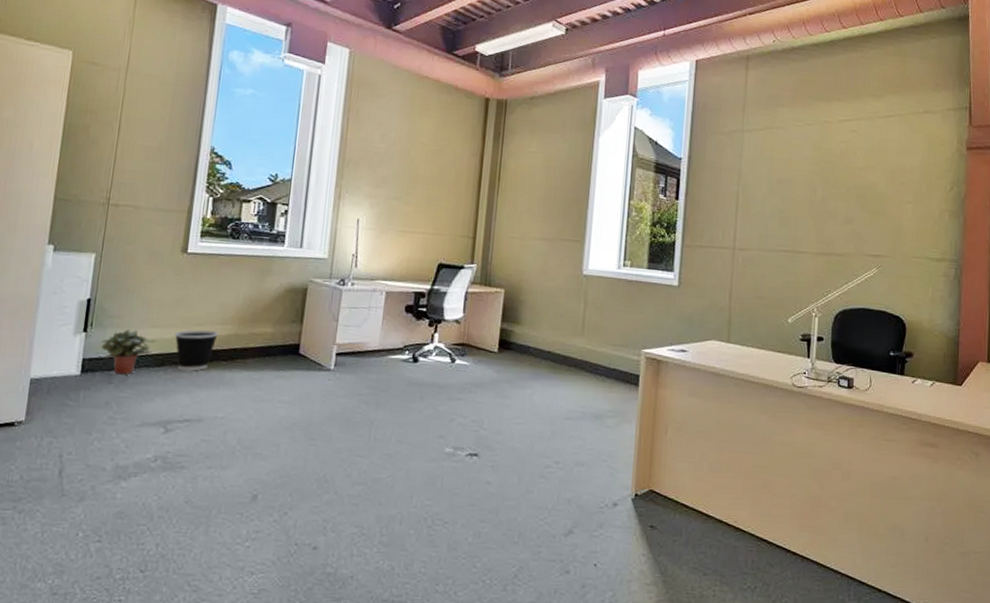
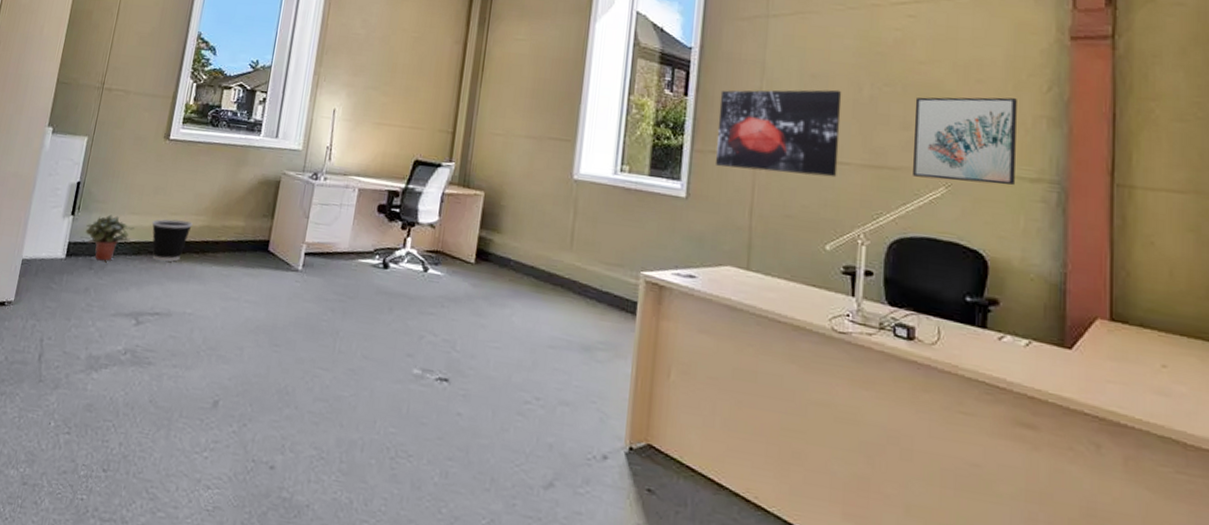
wall art: none [701,192,801,264] -> present [715,89,842,178]
wall art: none [853,196,929,264] -> present [913,97,1017,185]

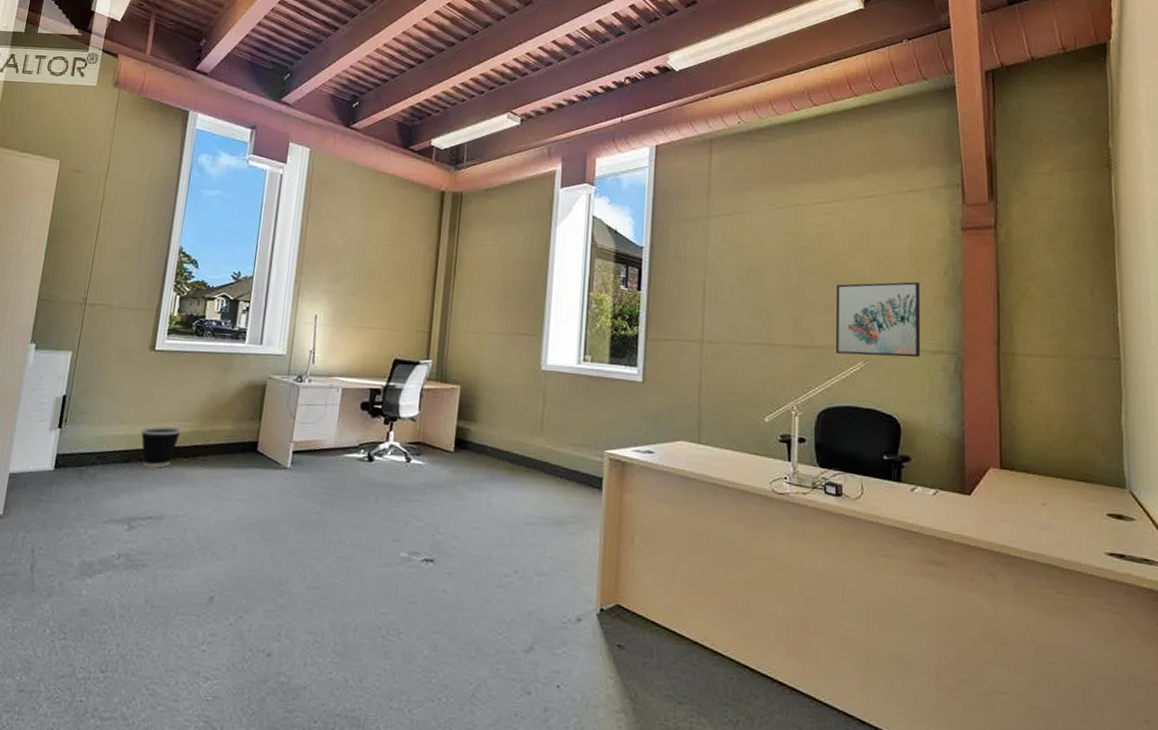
potted plant: present [85,214,135,261] -> none [73,425,123,470]
wall art: present [715,89,842,178] -> none [667,280,774,358]

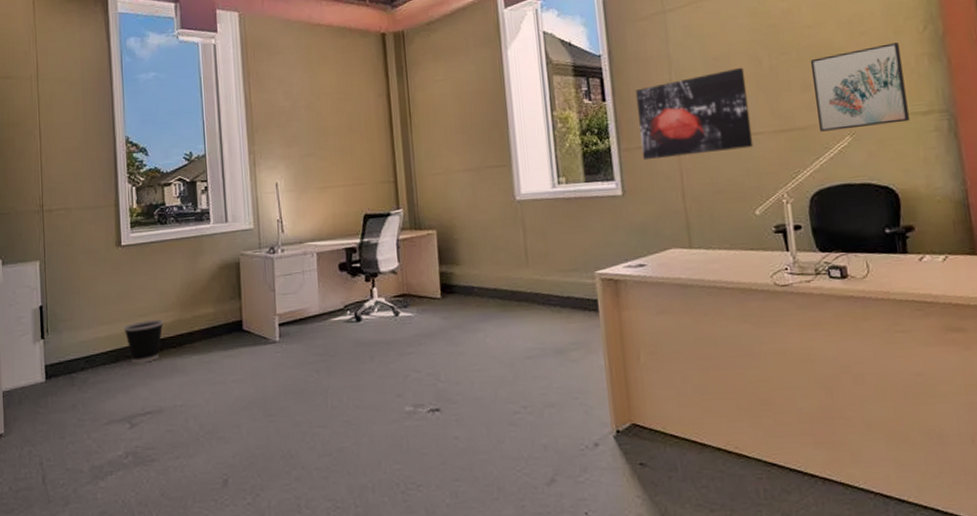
wall art: none [667,280,774,358] -> present [635,67,754,161]

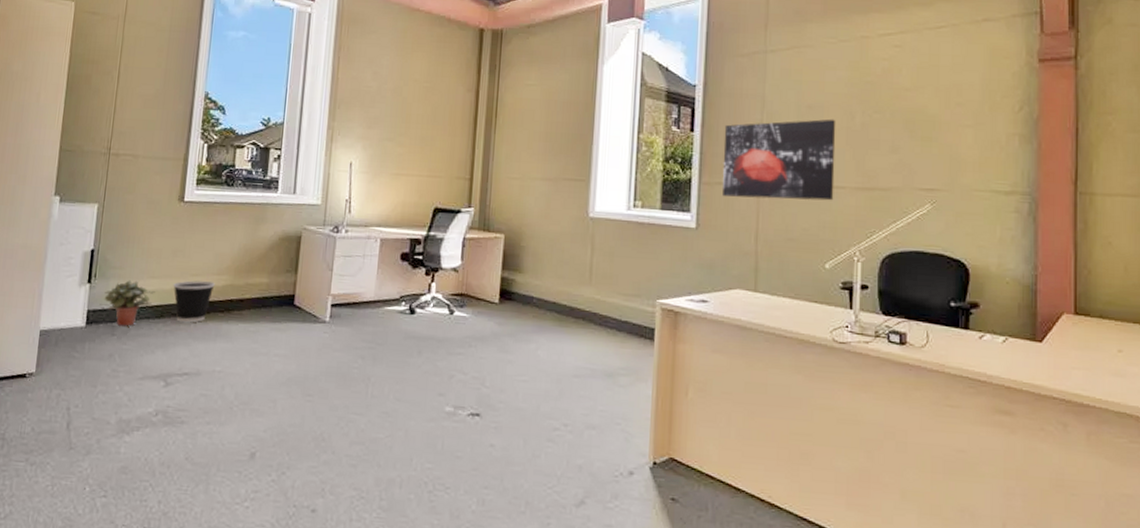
potted plant: none [59,329,107,376] -> present [104,280,155,326]
wall art: present [810,43,909,132] -> none [901,118,993,199]

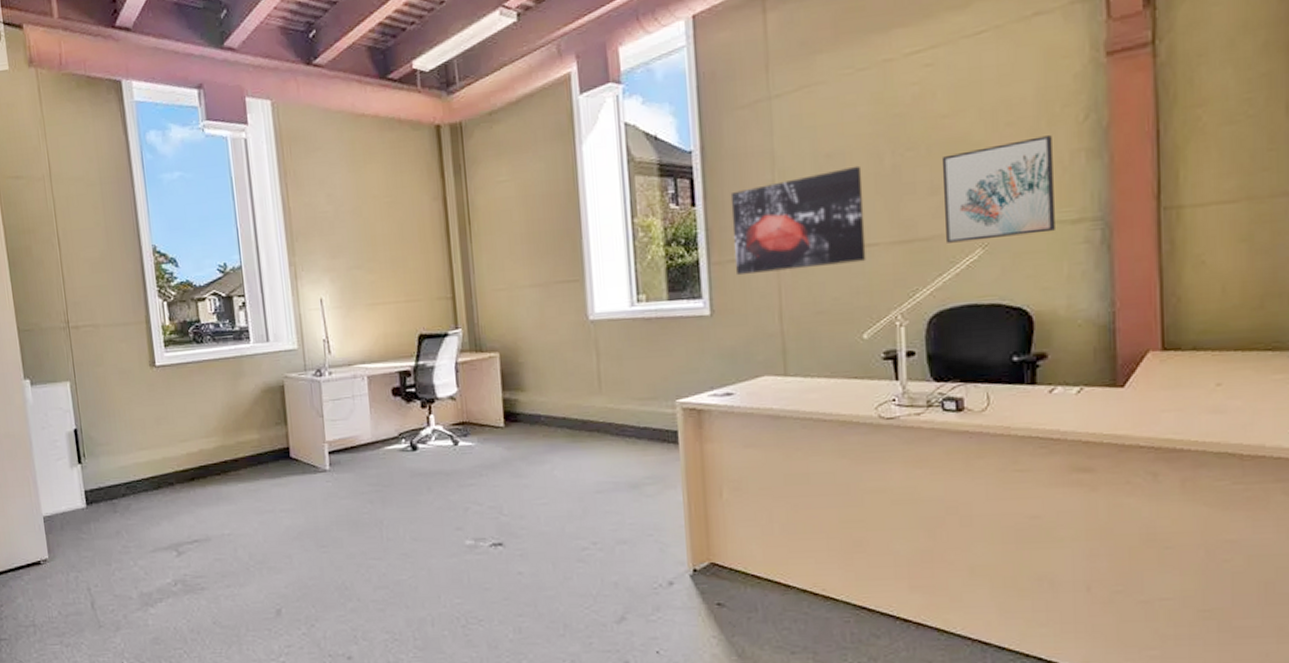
potted plant: present [104,280,155,326] -> none [97,455,148,502]
wastebasket: present [173,280,215,323] -> none [163,445,206,491]
wall art: none [901,118,993,199] -> present [941,135,1055,243]

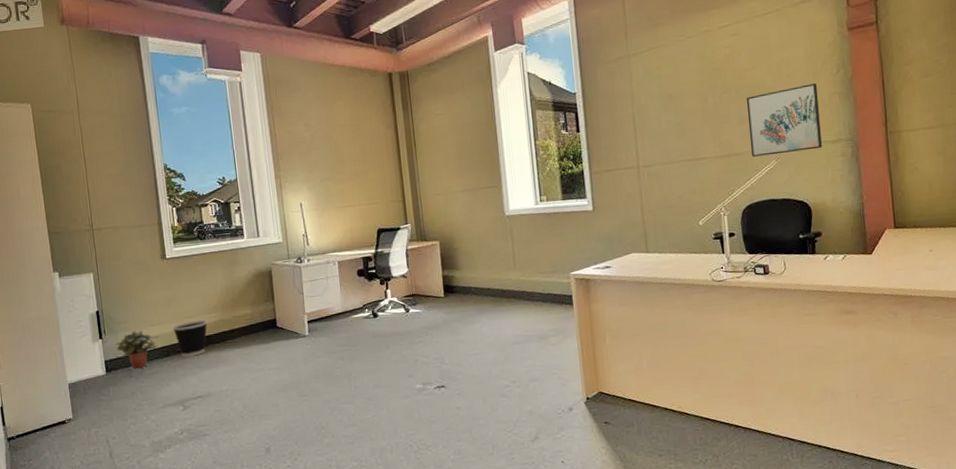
potted plant: none [97,455,148,502] -> present [116,330,159,369]
wastebasket: none [163,445,206,491] -> present [172,320,208,357]
wall art: present [730,165,866,276] -> none [604,103,699,182]

